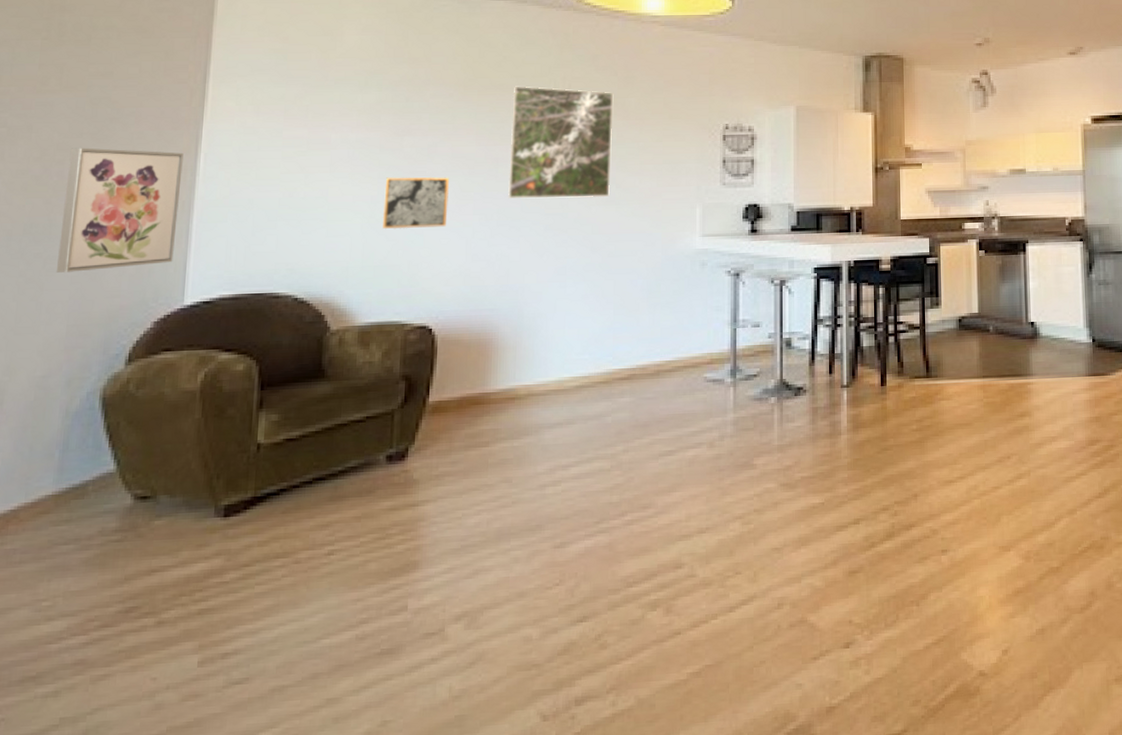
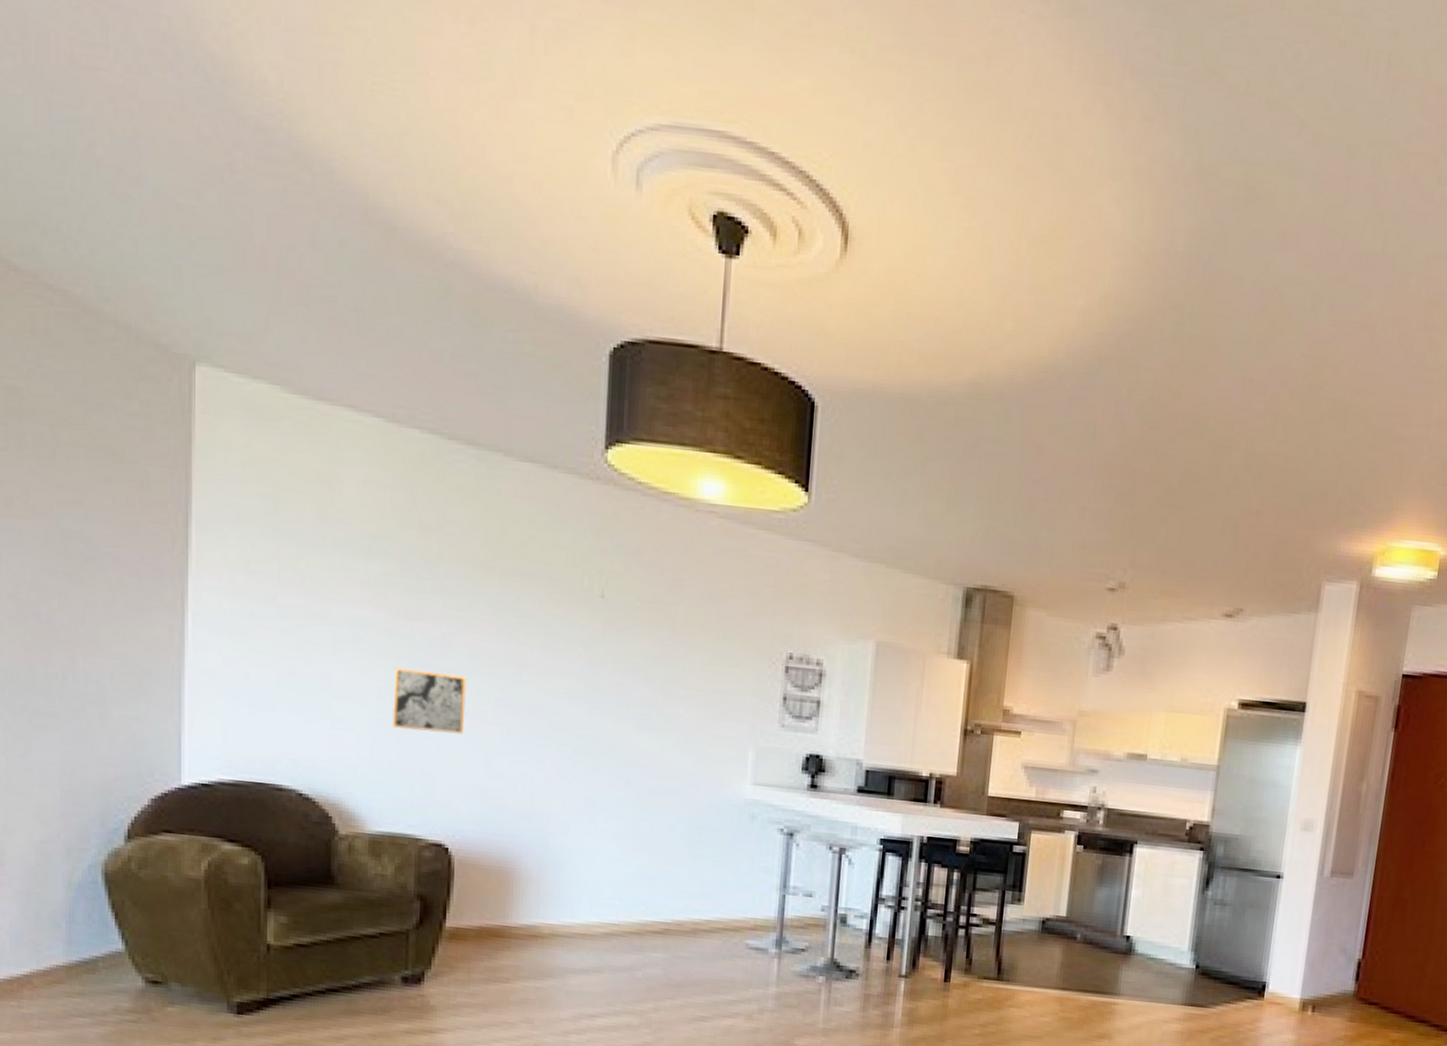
wall art: present [57,147,184,273] -> none [44,587,169,735]
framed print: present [508,86,614,198] -> none [533,574,659,724]

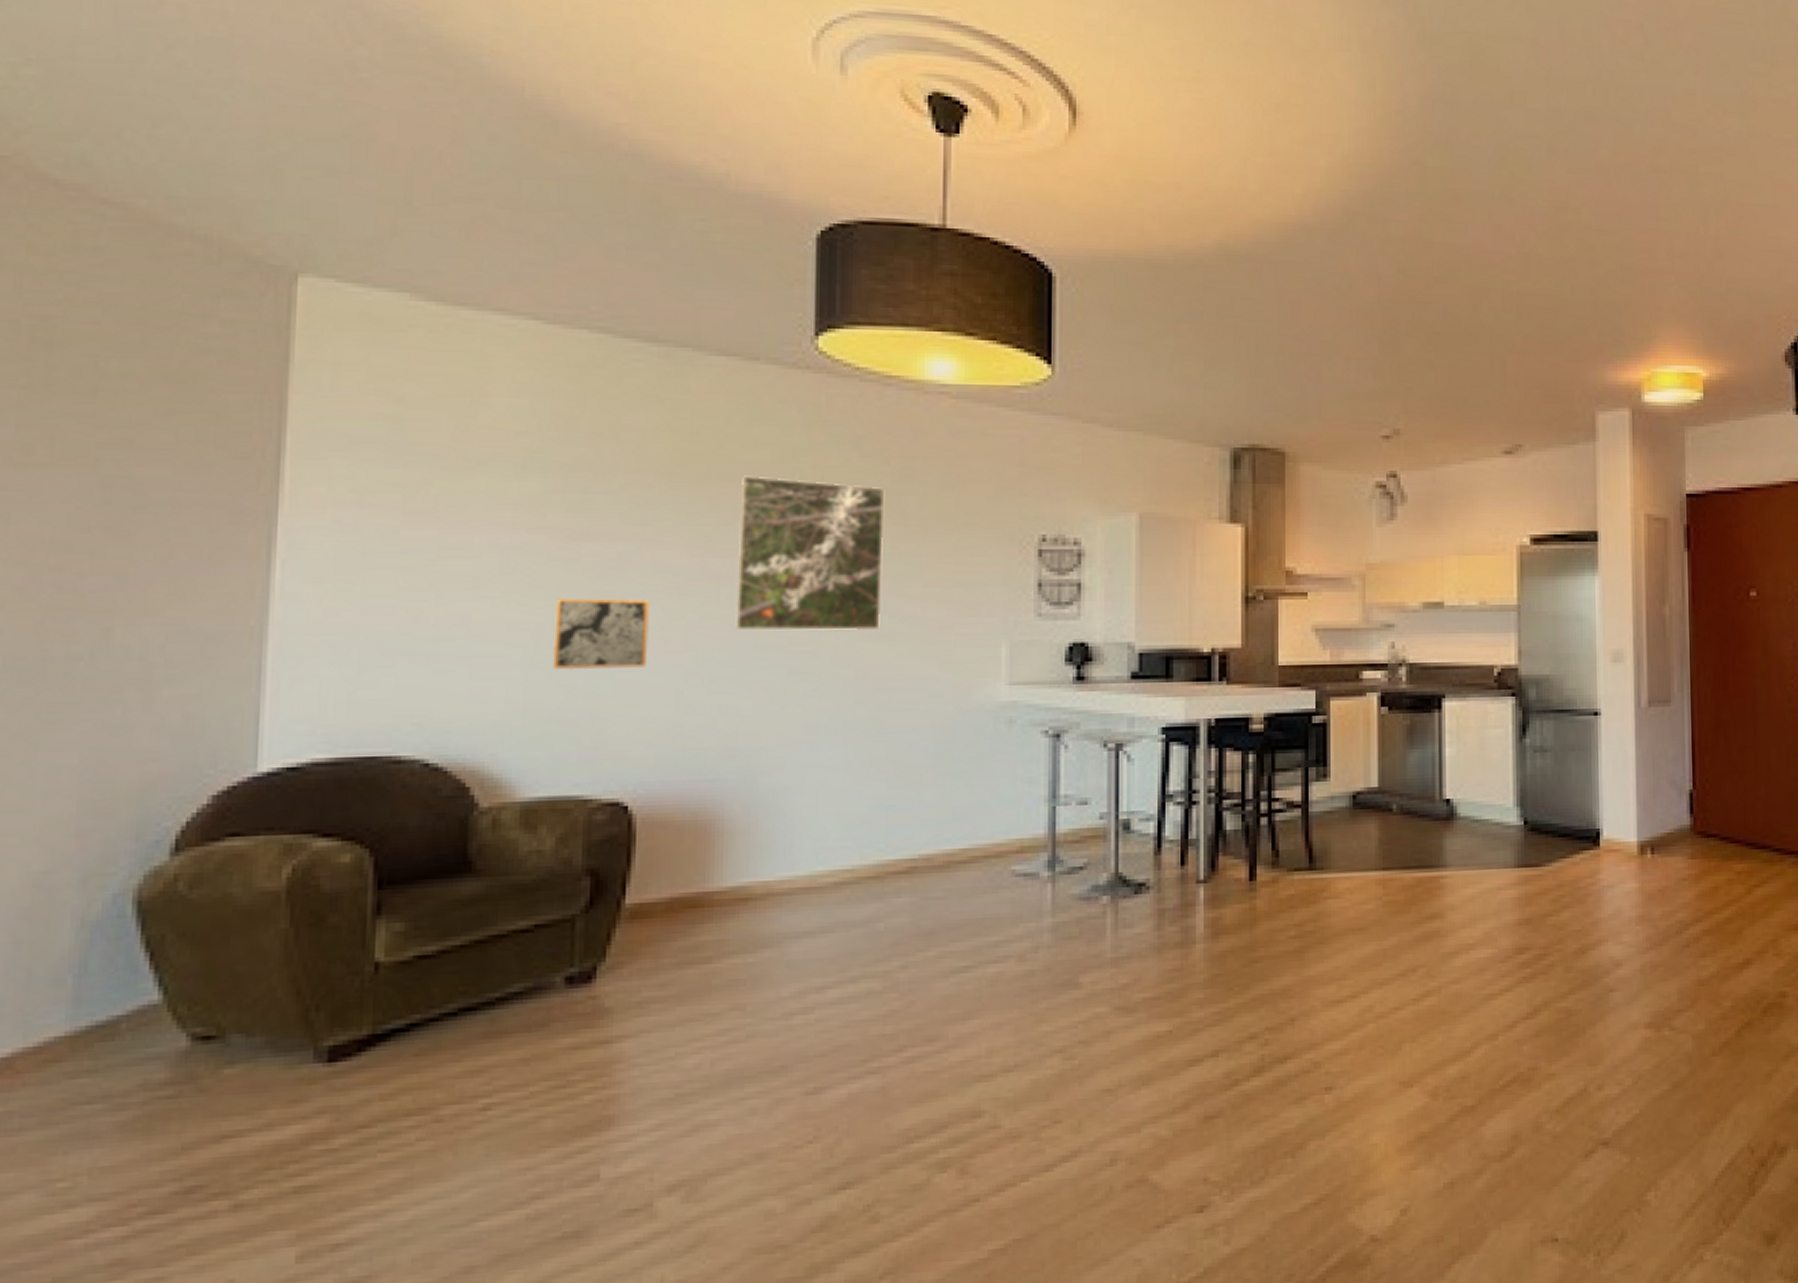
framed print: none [533,574,659,724] -> present [735,475,885,631]

